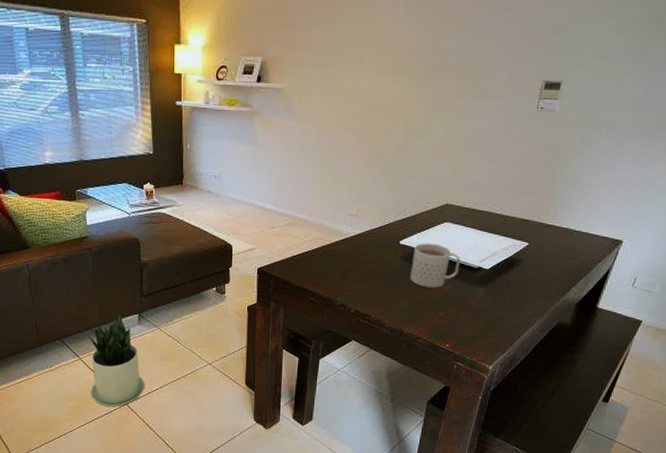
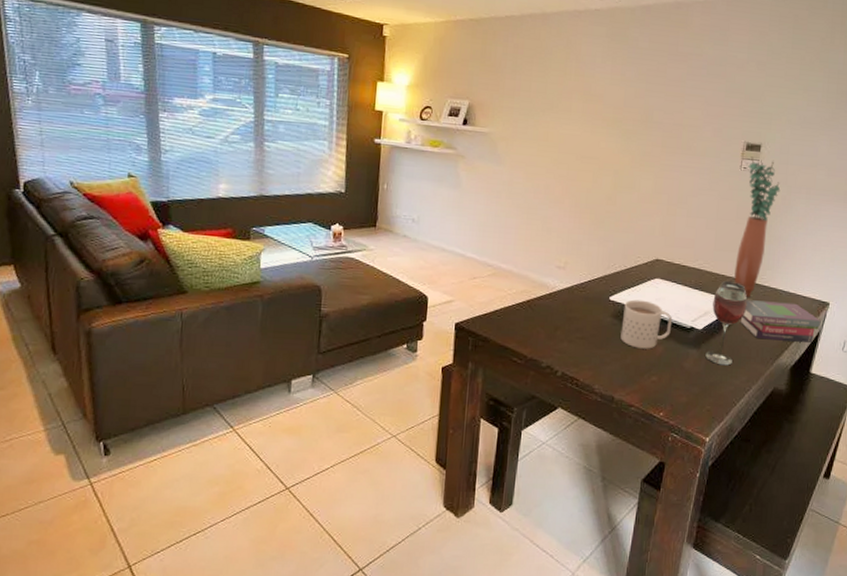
planter: present [87,315,145,407] -> none [243,376,314,492]
wineglass: none [492,222,537,302] -> present [705,280,748,366]
vase: none [524,95,579,238] -> present [734,156,781,297]
books: none [528,240,613,279] -> present [740,300,821,343]

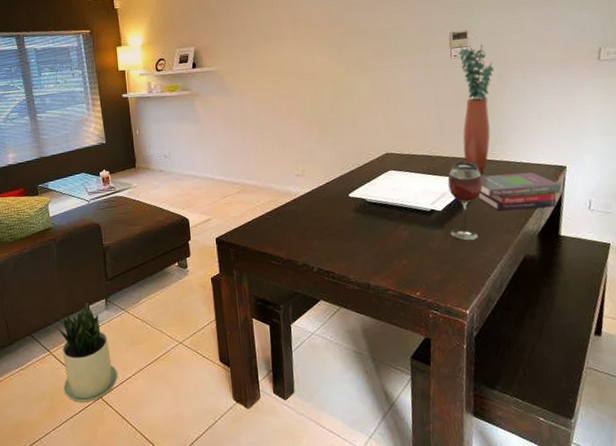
planter: none [243,376,314,492] -> present [57,302,118,403]
mug: present [620,299,673,349] -> none [364,192,413,237]

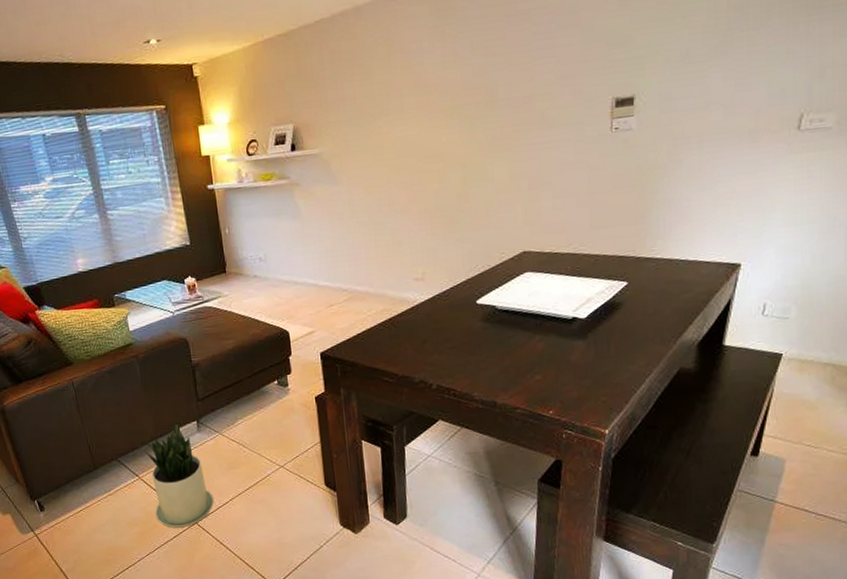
wineglass: present [447,161,483,241] -> none [593,259,637,353]
vase: present [458,43,495,174] -> none [617,111,665,275]
books: present [478,172,562,211] -> none [630,271,732,318]

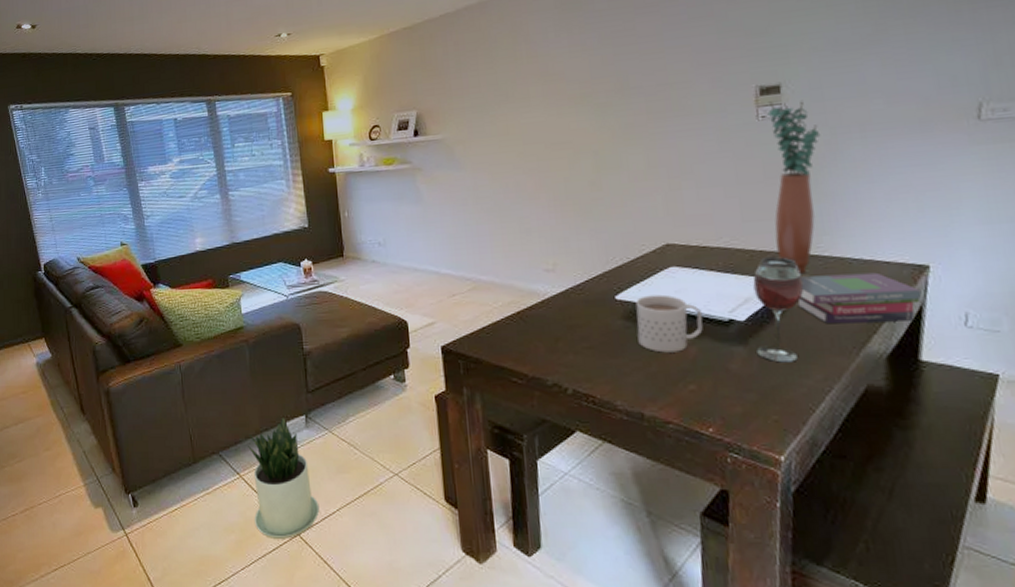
mug: none [493,297,551,349] -> present [635,294,703,353]
wineglass: none [593,259,637,353] -> present [752,256,804,363]
vase: none [617,111,665,275] -> present [767,99,821,274]
books: none [630,271,732,318] -> present [797,272,923,325]

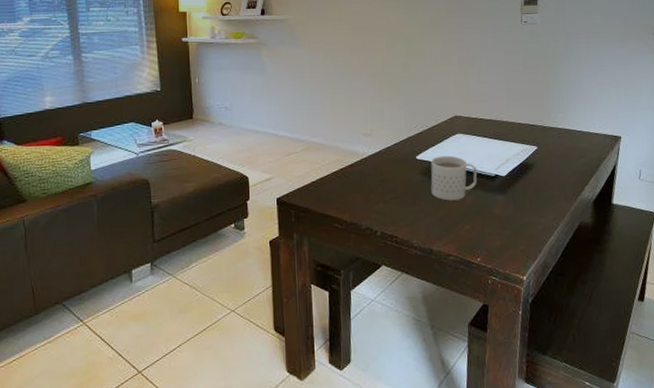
planter: present [248,418,320,539] -> none [93,266,161,379]
wineglass: present [752,256,804,363] -> none [512,127,545,207]
vase: present [767,99,821,274] -> none [528,10,561,141]
books: present [797,272,923,325] -> none [540,141,616,178]

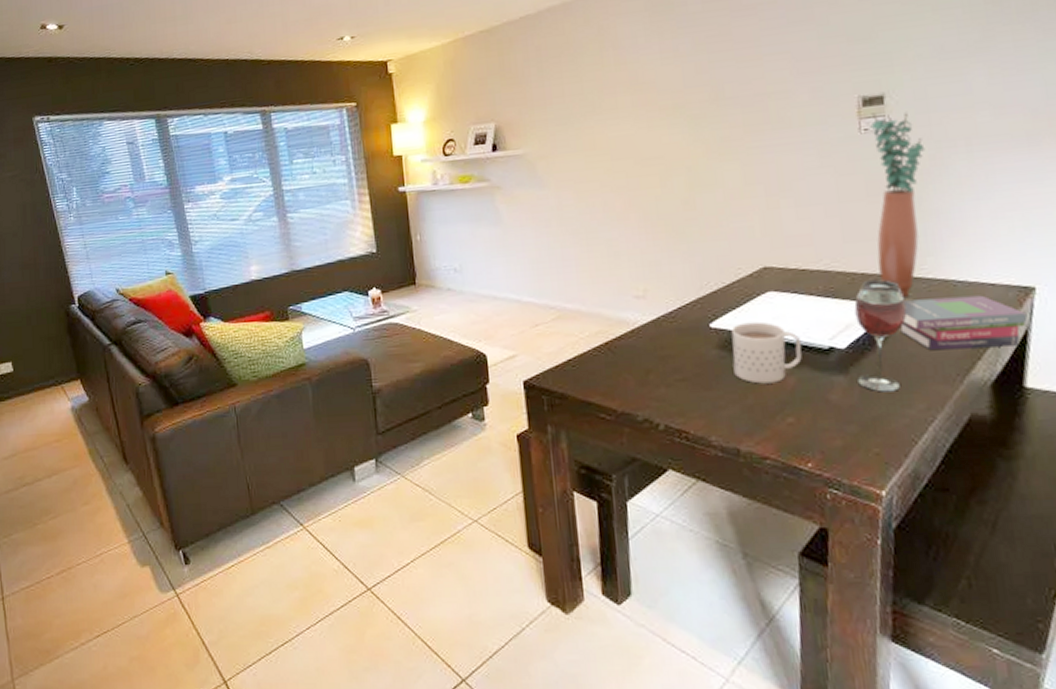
wineglass: none [512,127,545,207] -> present [854,279,907,392]
vase: none [528,10,561,141] -> present [870,111,926,297]
books: none [540,141,616,178] -> present [900,295,1028,351]

